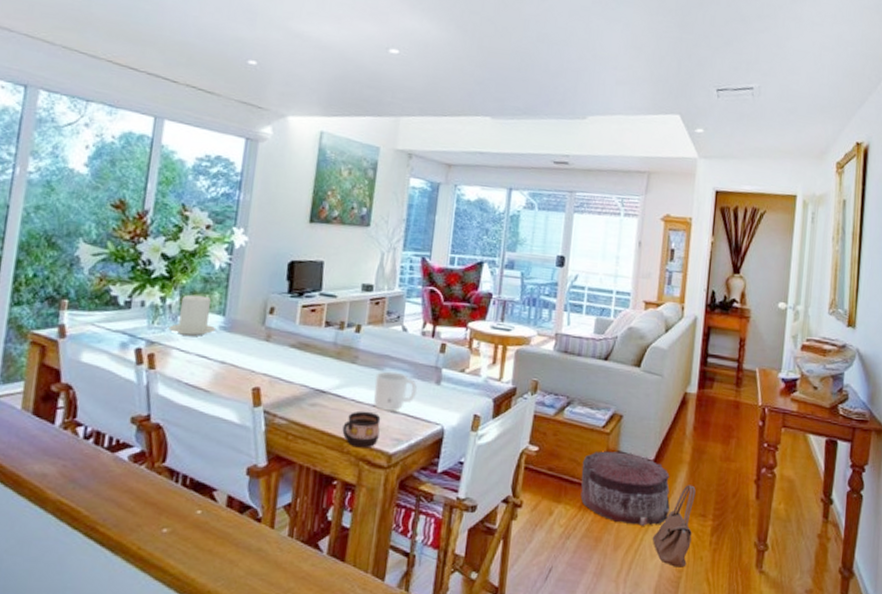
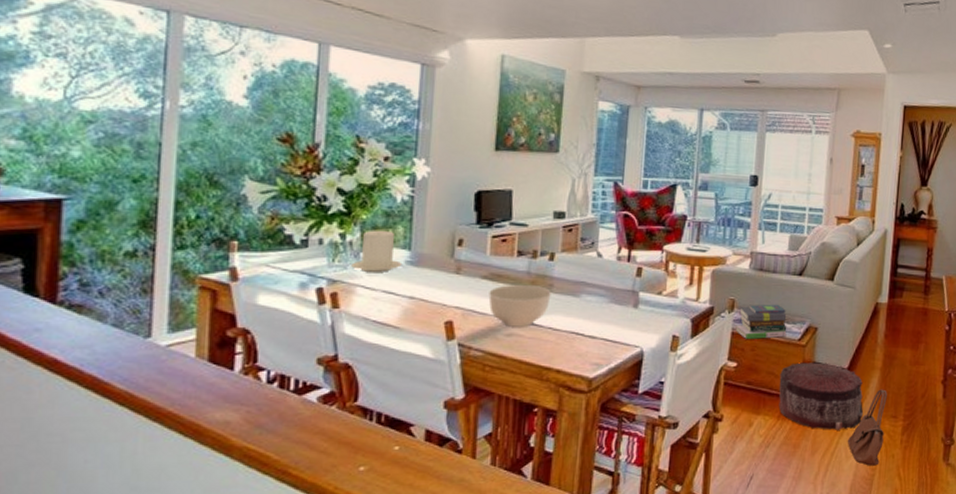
bowl: none [295,354,356,398] -> present [488,284,551,327]
cup: present [342,411,381,448] -> none [540,338,579,375]
mug: present [373,371,417,412] -> none [571,297,614,337]
books: none [537,387,591,424] -> present [735,304,787,339]

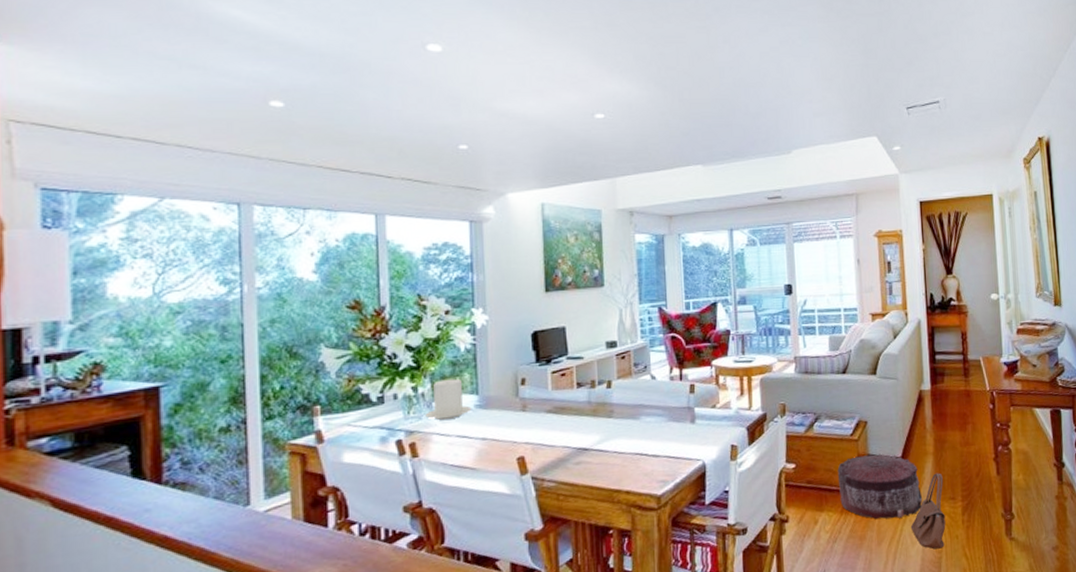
bowl: present [488,284,551,327] -> none [554,413,613,456]
books: present [735,304,787,339] -> none [789,404,839,440]

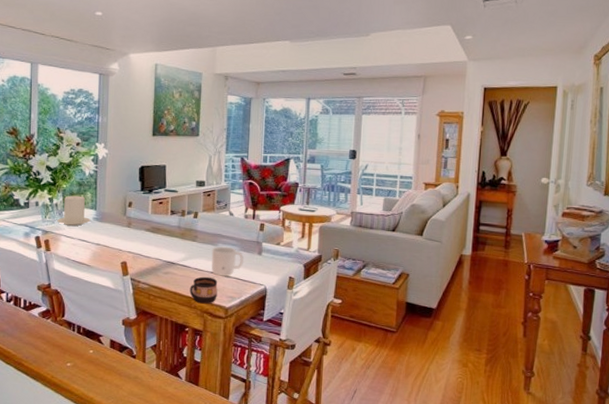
cup: none [609,459,645,496] -> present [189,276,218,304]
mug: none [633,418,674,457] -> present [211,246,244,276]
pouf: present [837,454,923,519] -> none [377,302,451,359]
handbag: present [910,473,946,549] -> none [436,326,472,390]

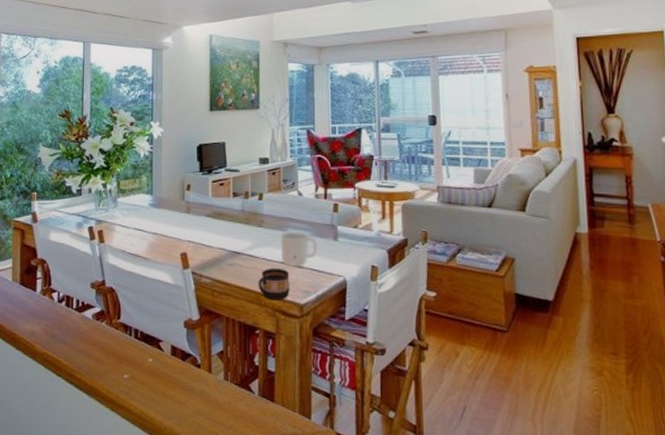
candle: present [57,195,91,227] -> none [111,180,147,214]

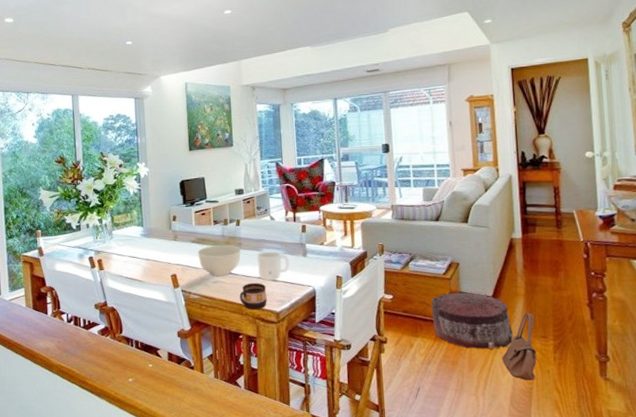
bowl: none [213,221,262,258] -> present [198,244,241,276]
pouf: none [481,293,578,365] -> present [431,292,514,350]
handbag: none [563,323,606,406] -> present [501,313,537,380]

